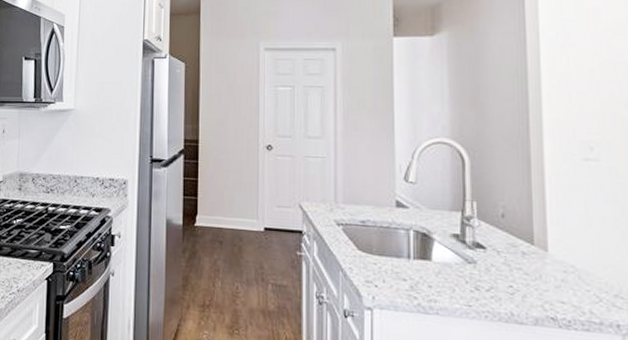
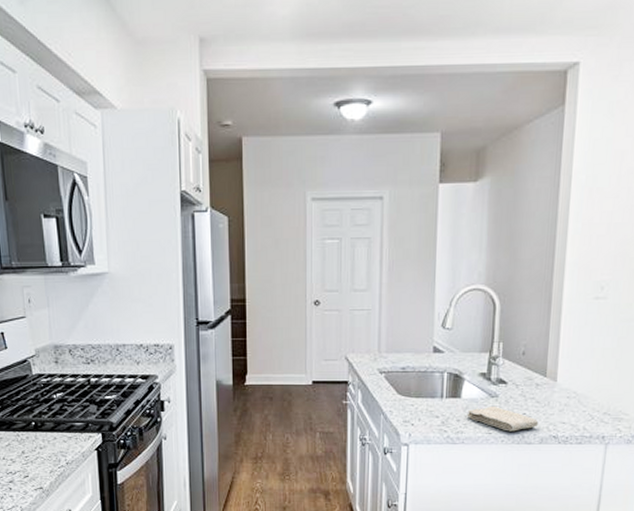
washcloth: none [439,273,530,307] -> present [466,405,539,432]

